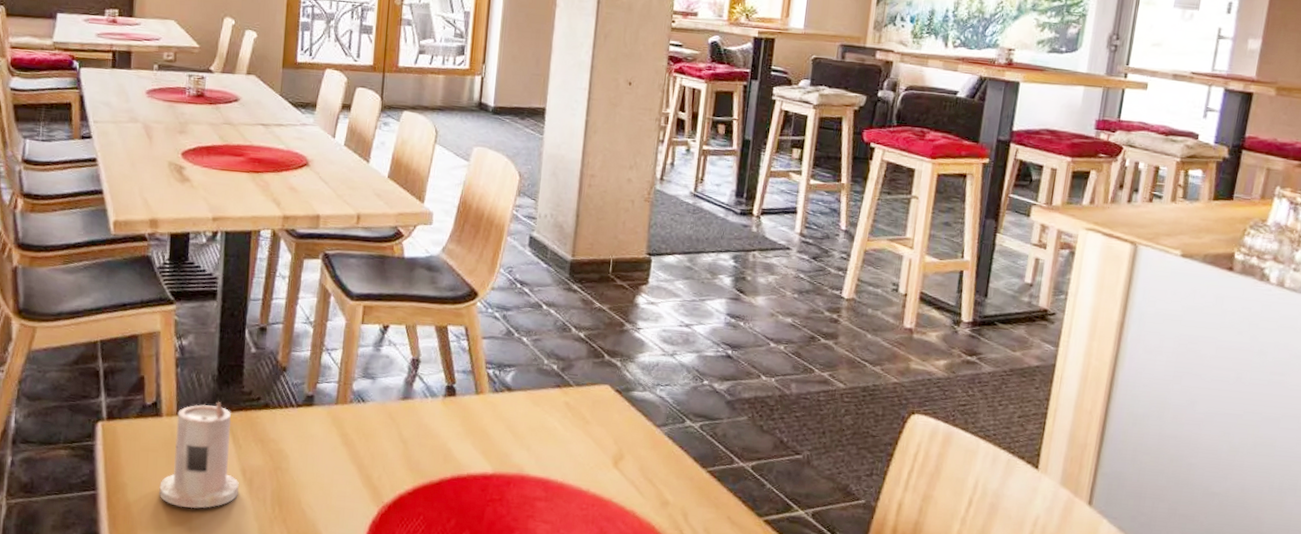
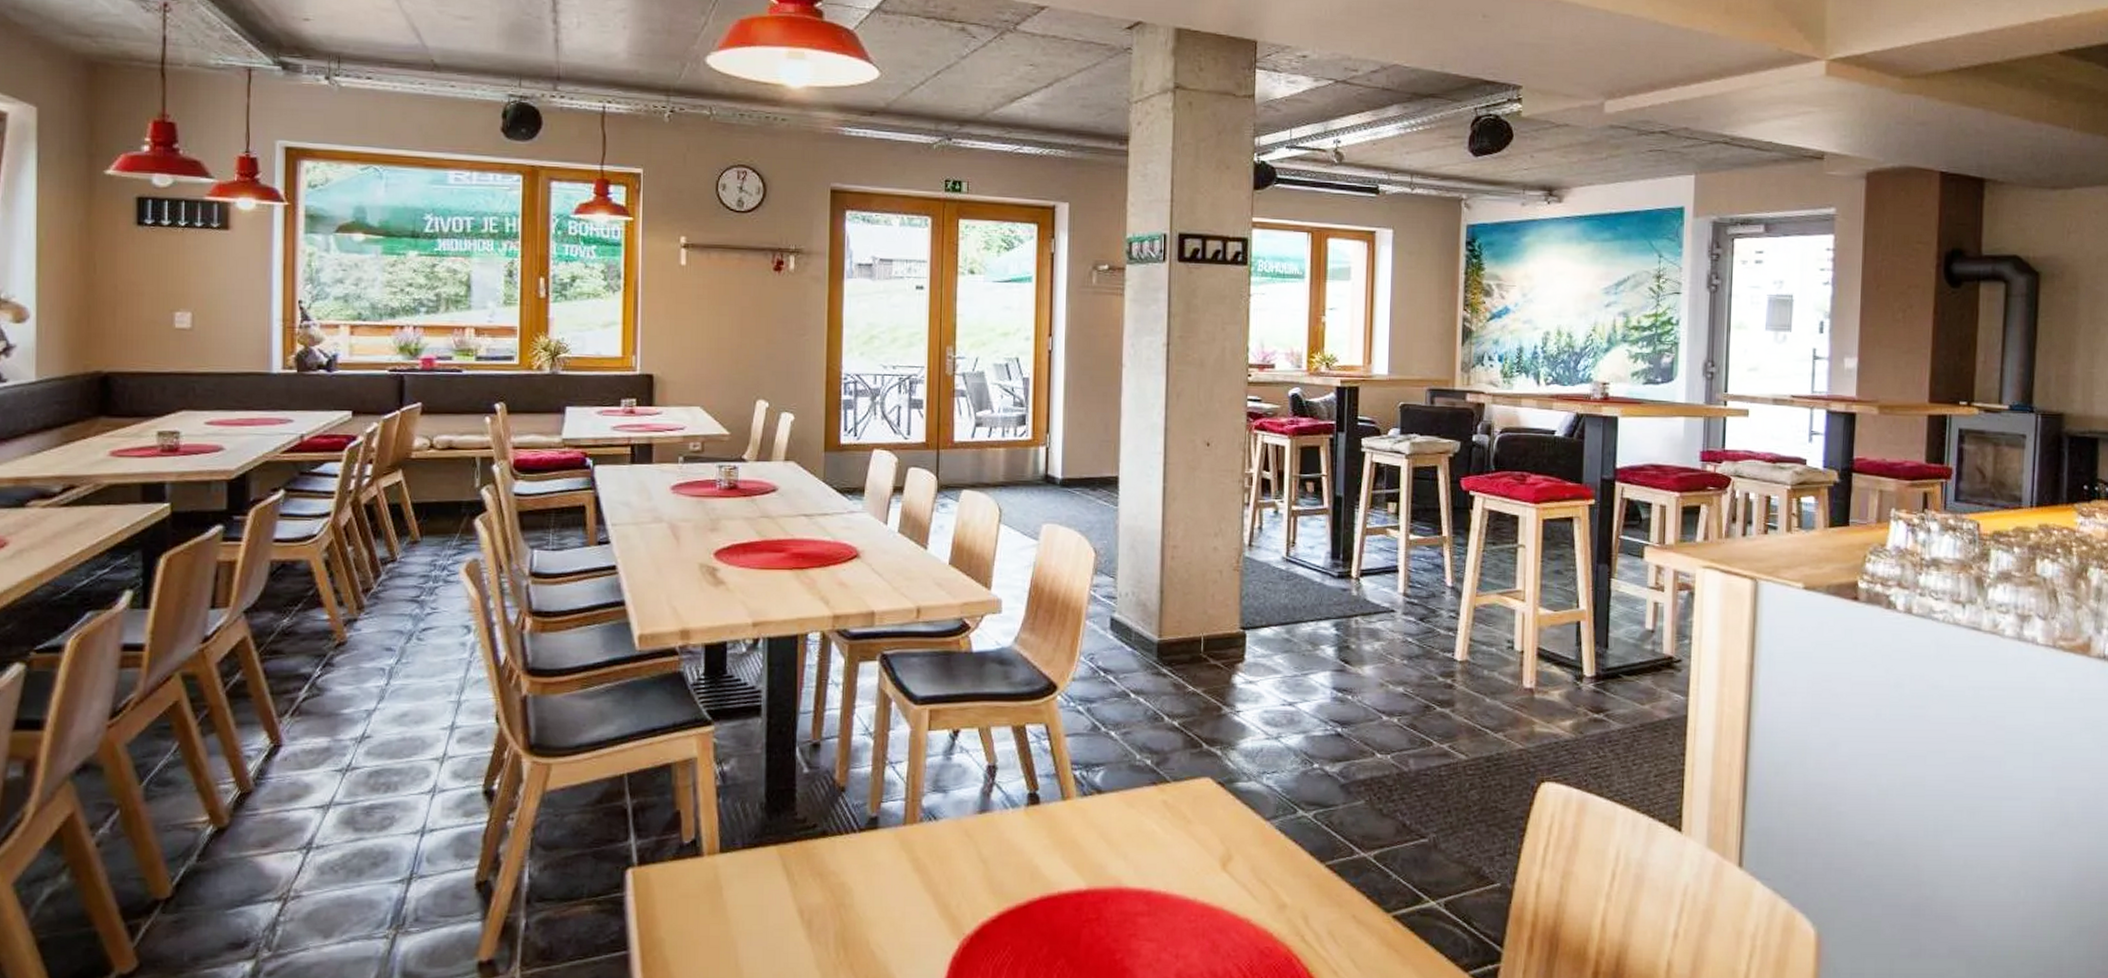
candle: present [159,402,239,509] -> none [703,833,796,962]

